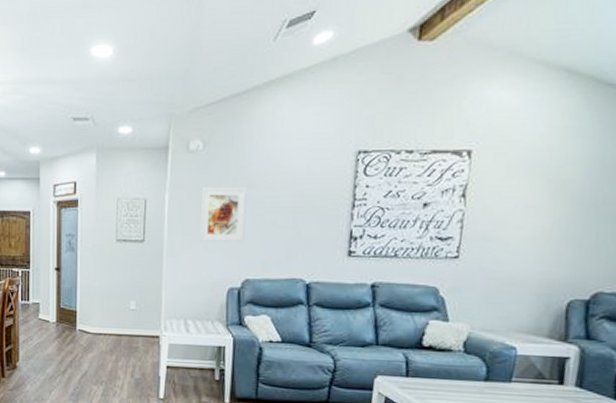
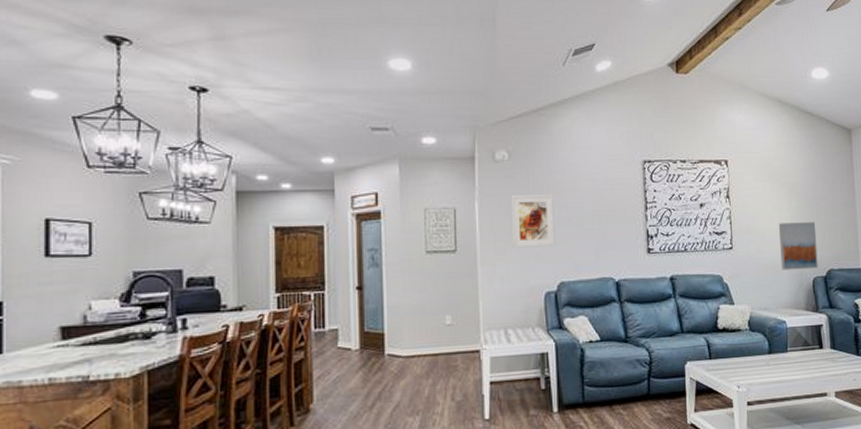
wall art: none [523,230,588,290] -> present [778,222,818,270]

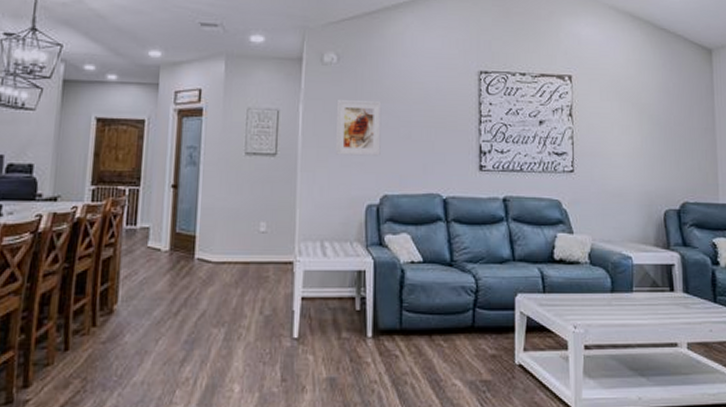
wall art: present [778,222,818,270] -> none [626,147,671,201]

